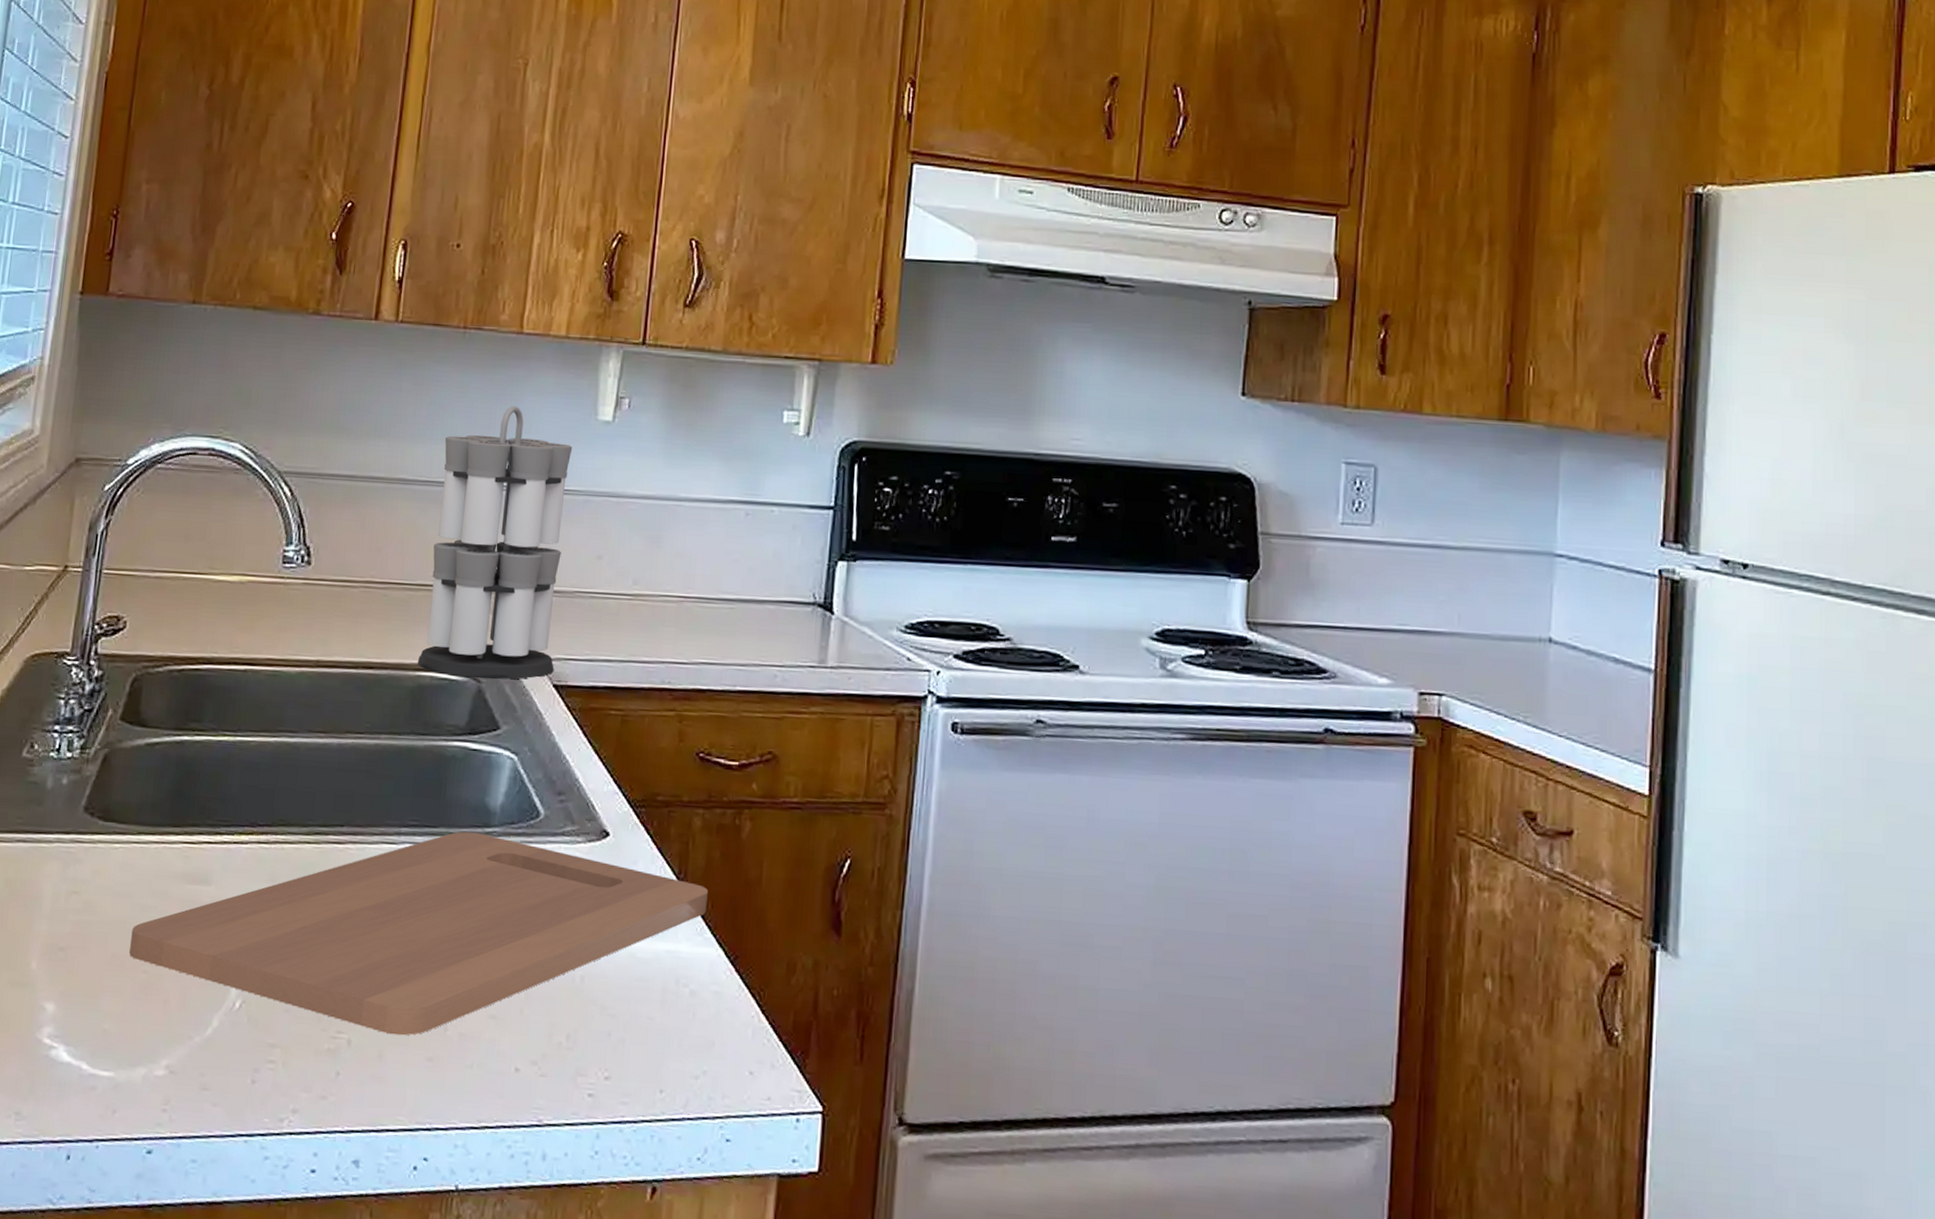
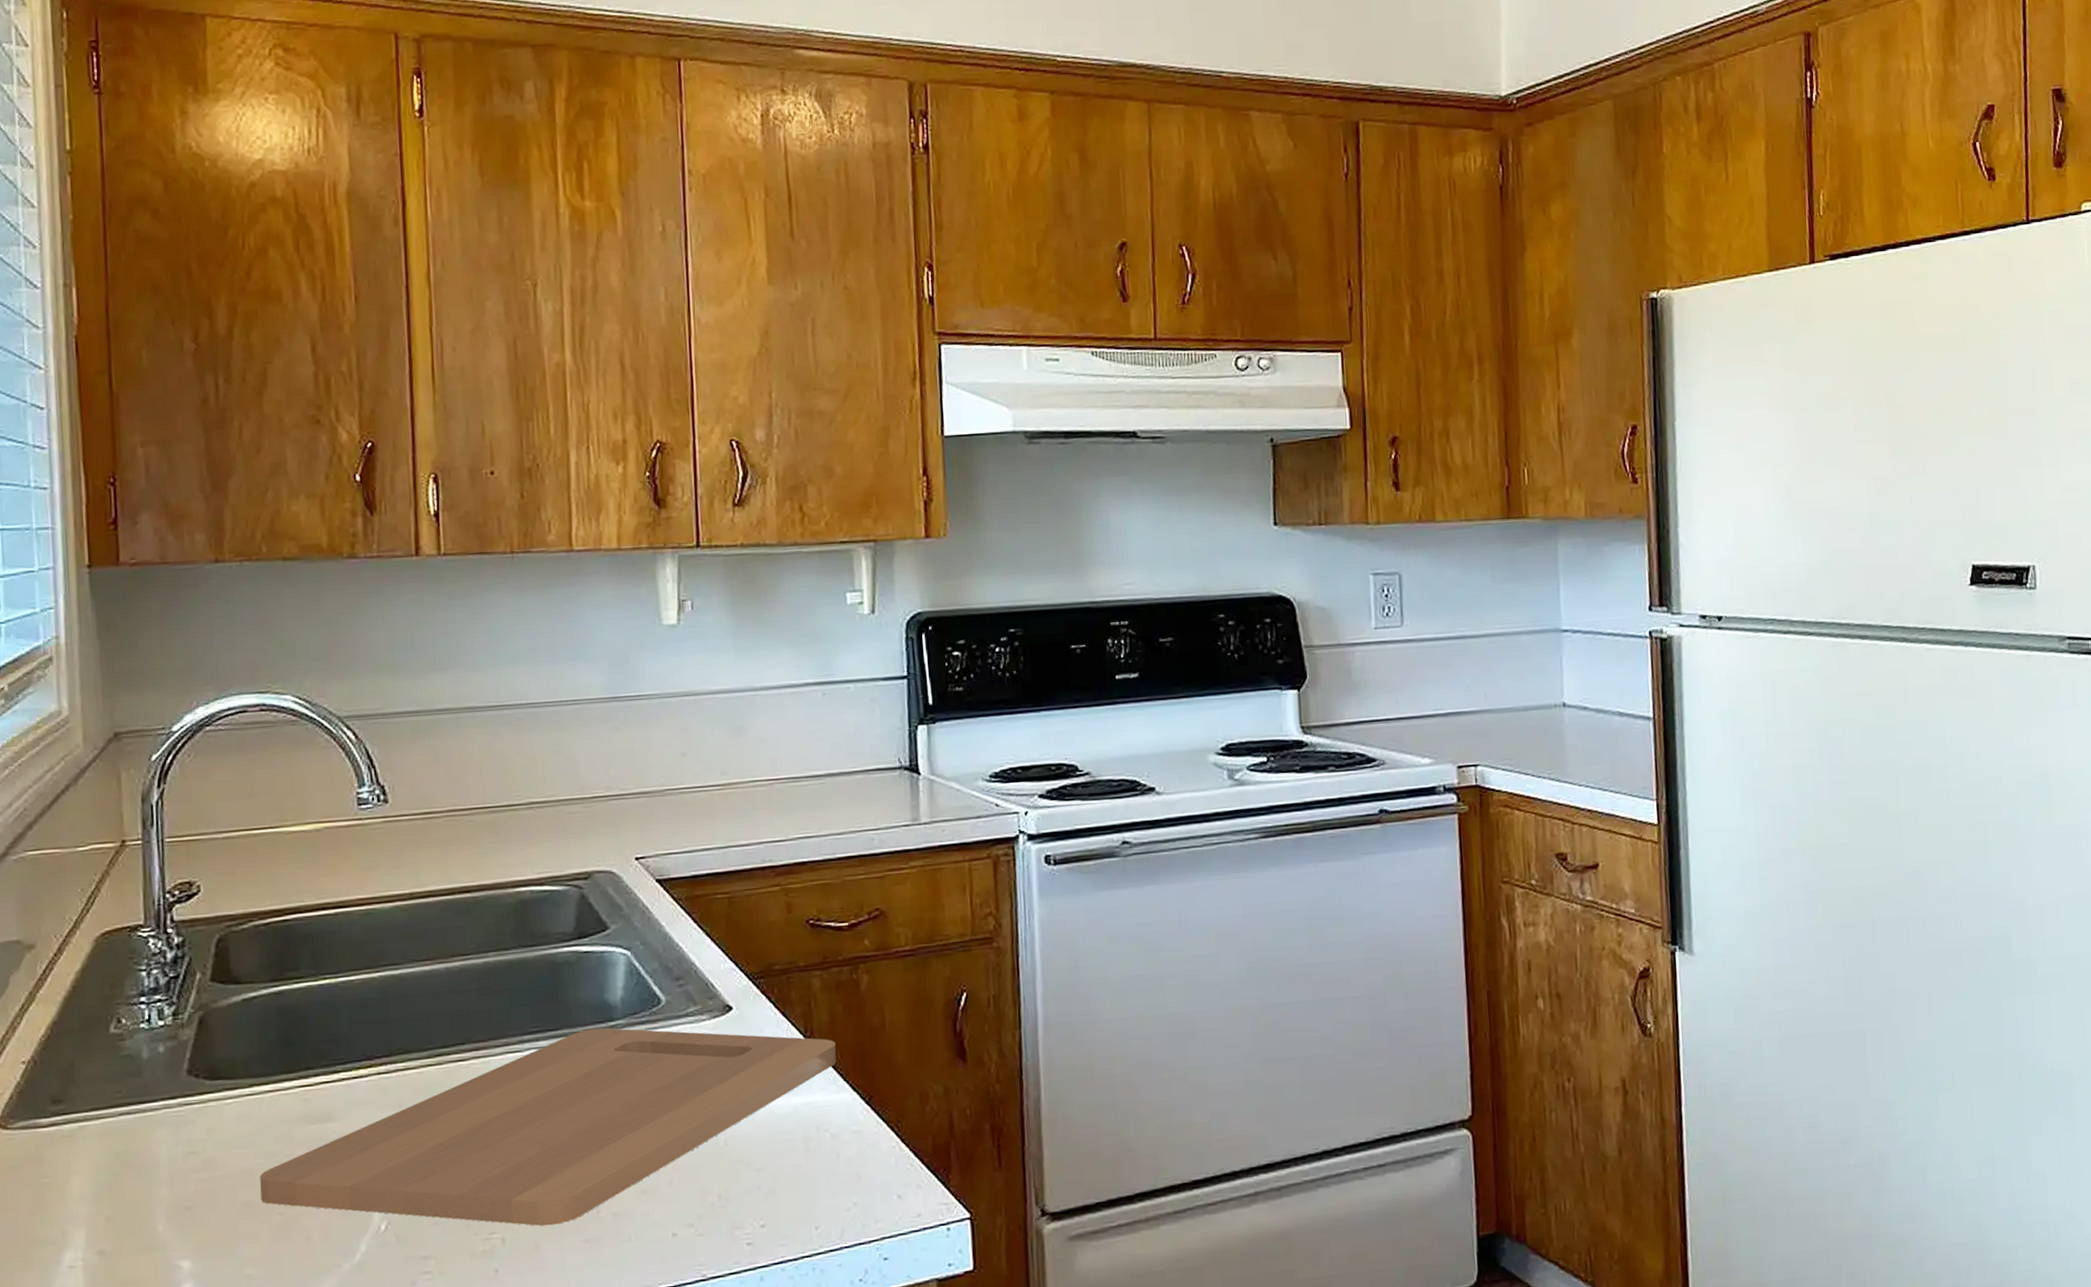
spice rack: present [417,406,573,680] -> none [508,622,655,887]

